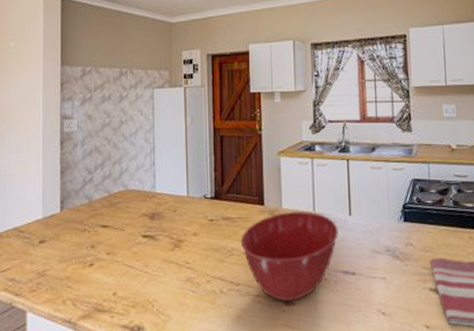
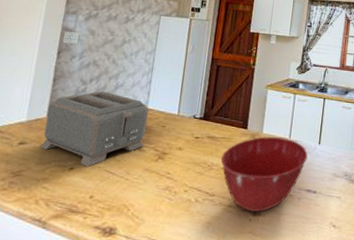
toaster: none [58,178,158,261] -> present [39,91,149,166]

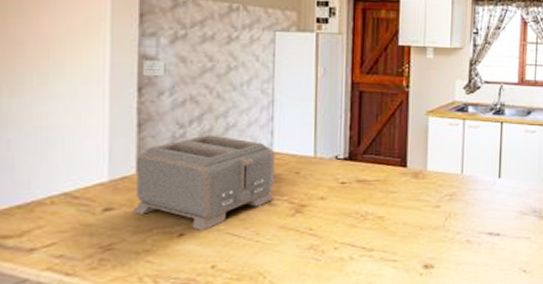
mixing bowl: present [221,136,308,213] -> none [376,173,486,265]

